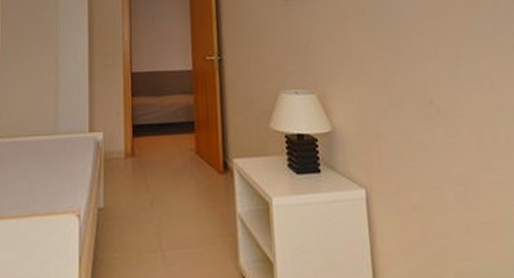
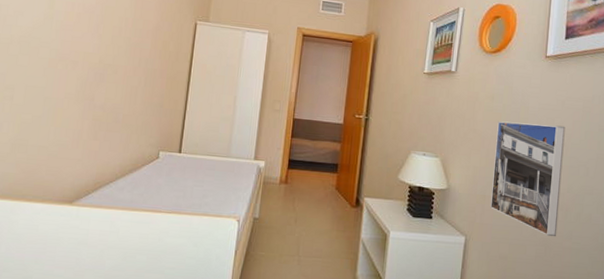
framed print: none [375,33,475,172] -> present [490,121,565,237]

